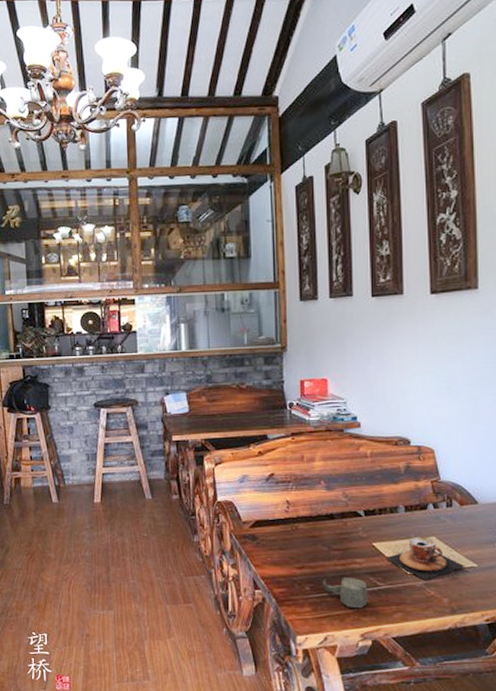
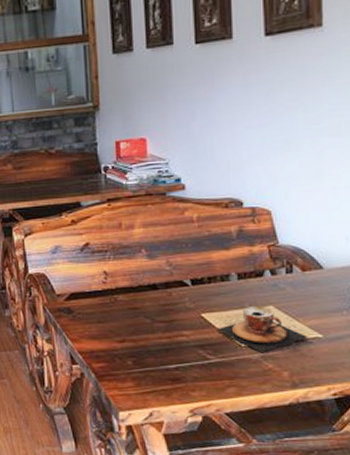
cup: present [323,578,368,609] -> none [146,351,197,384]

